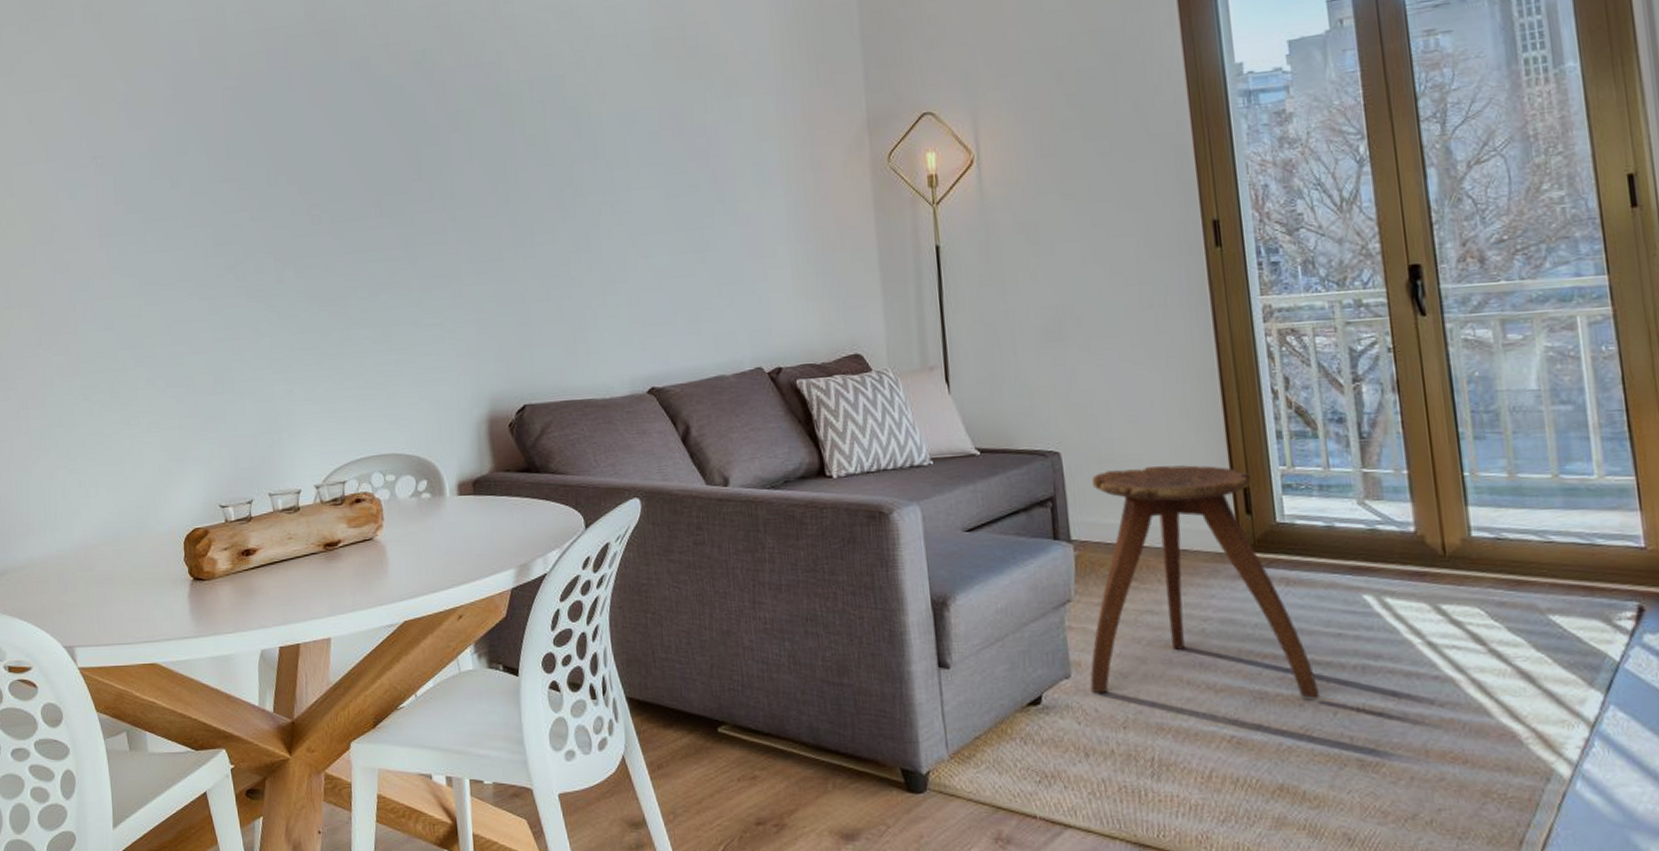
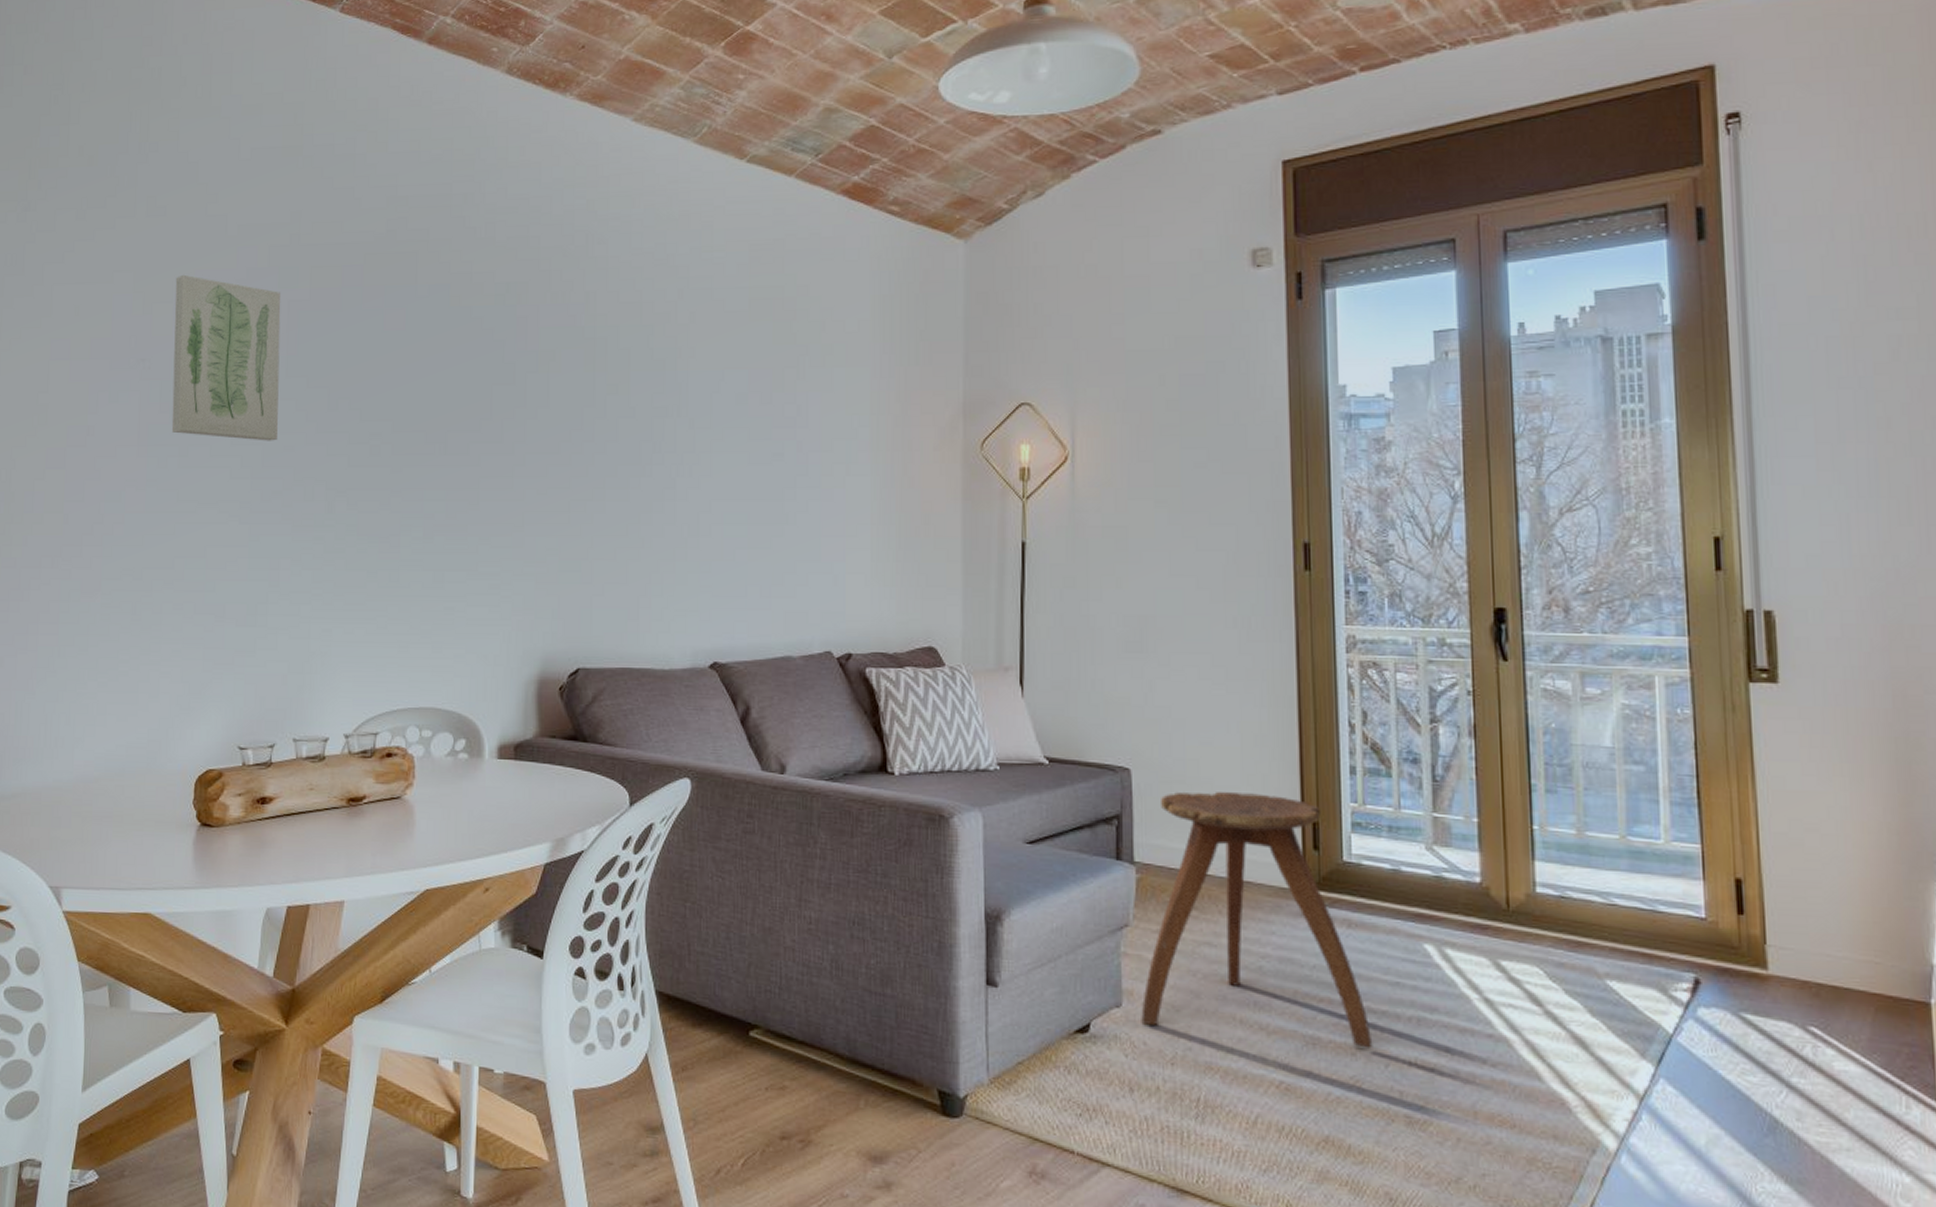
wall art: none [116,74,225,223] -> present [171,274,281,441]

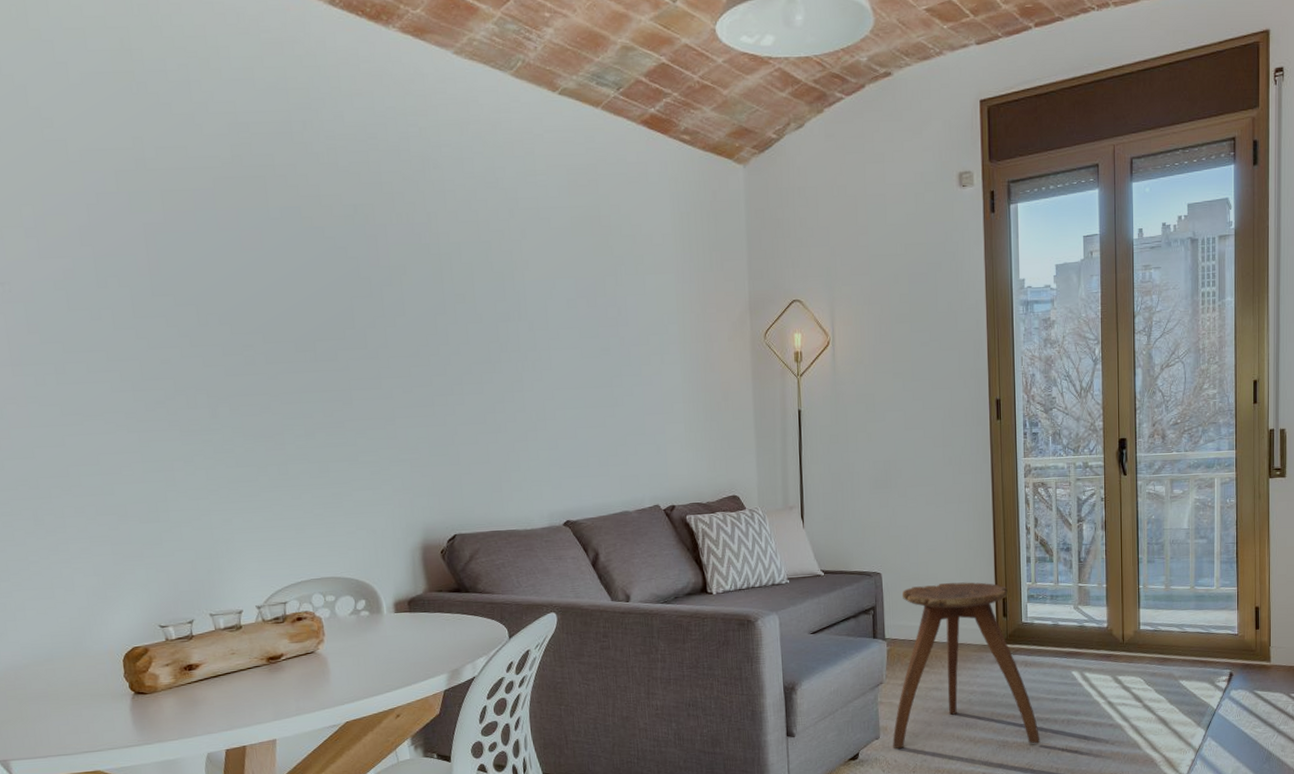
wall art: present [171,274,281,441] -> none [22,199,153,356]

